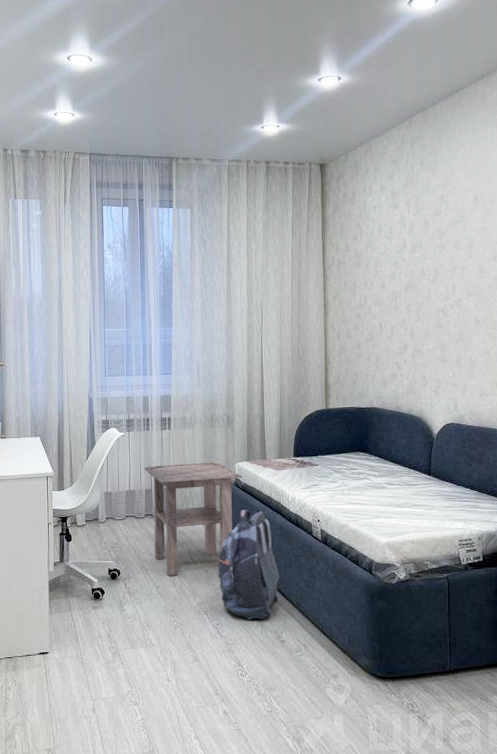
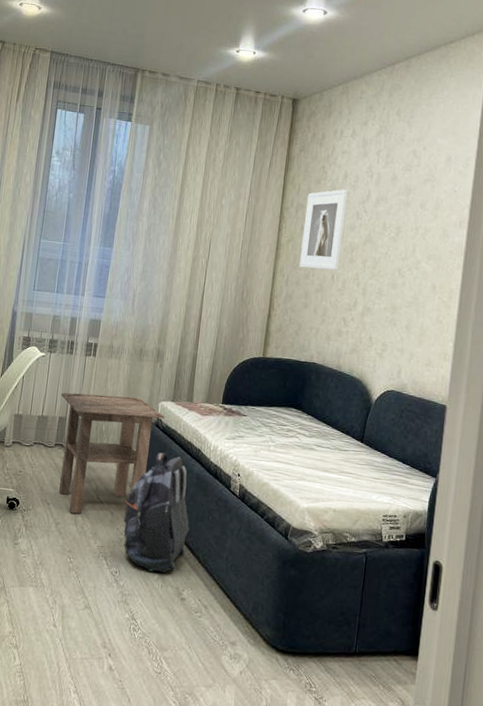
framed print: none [347,242,386,320] -> present [299,189,348,271]

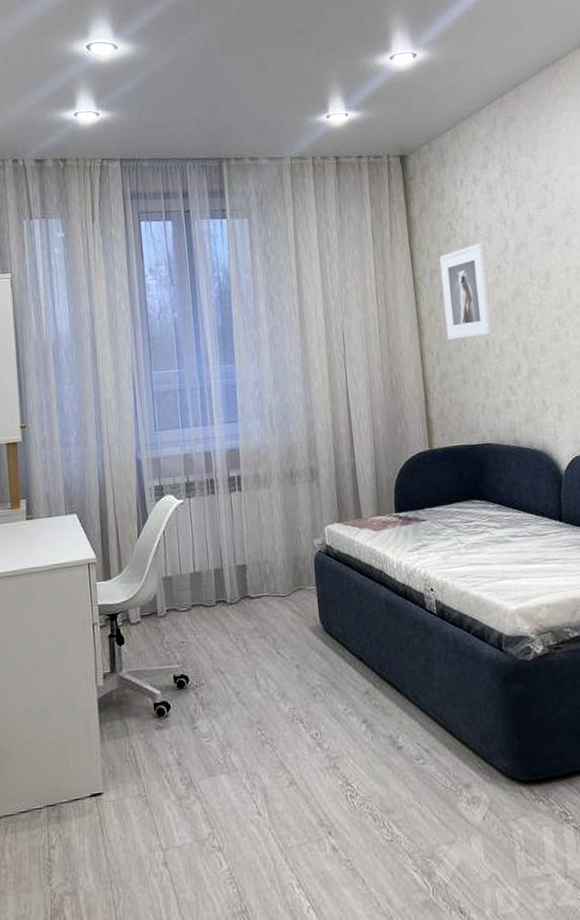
side table: present [59,392,165,514] -> none [210,527,335,678]
backpack: present [123,452,191,573] -> none [310,583,391,725]

